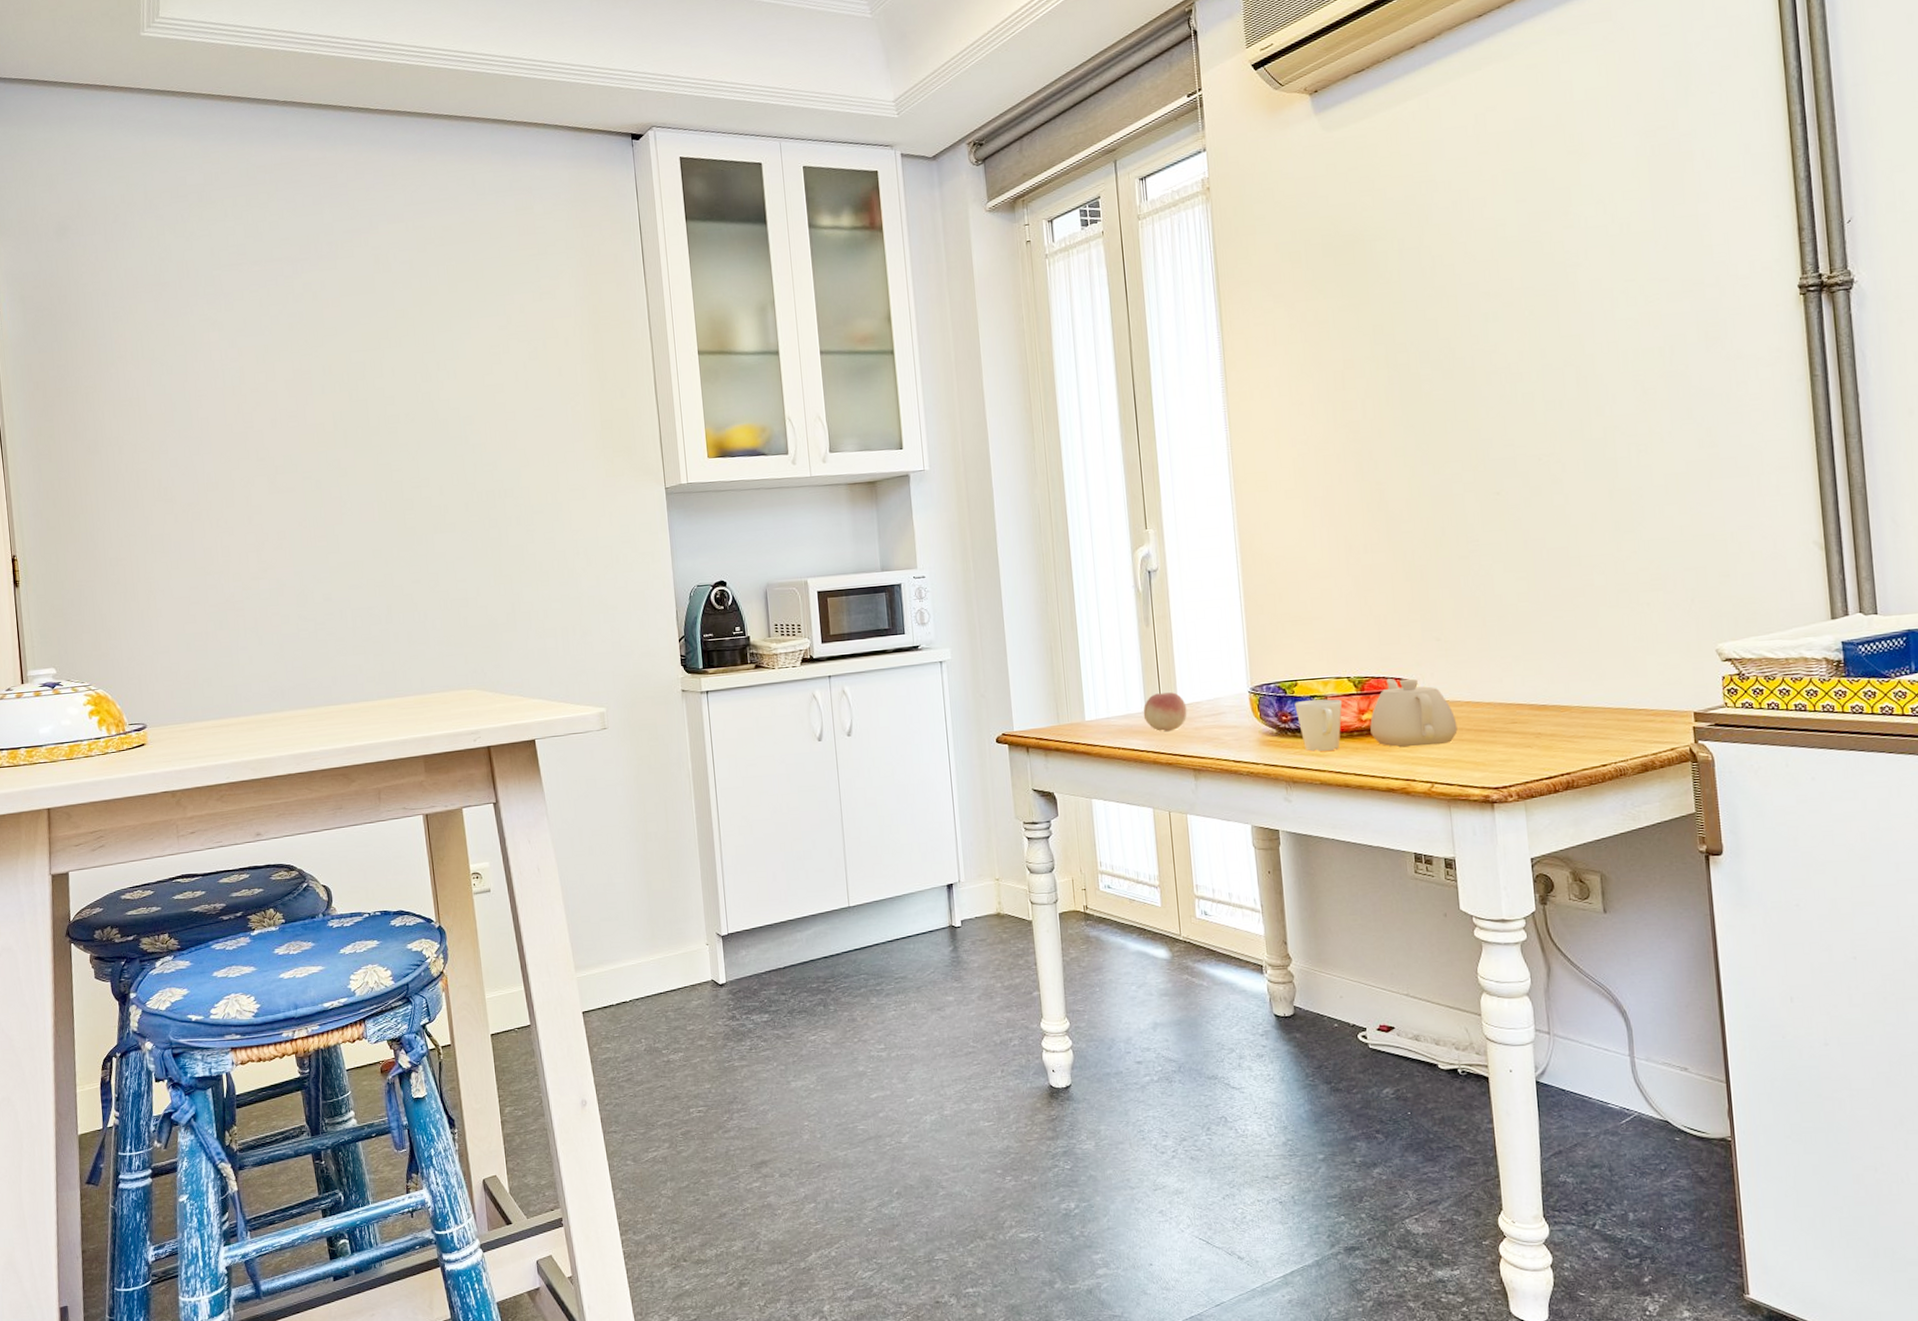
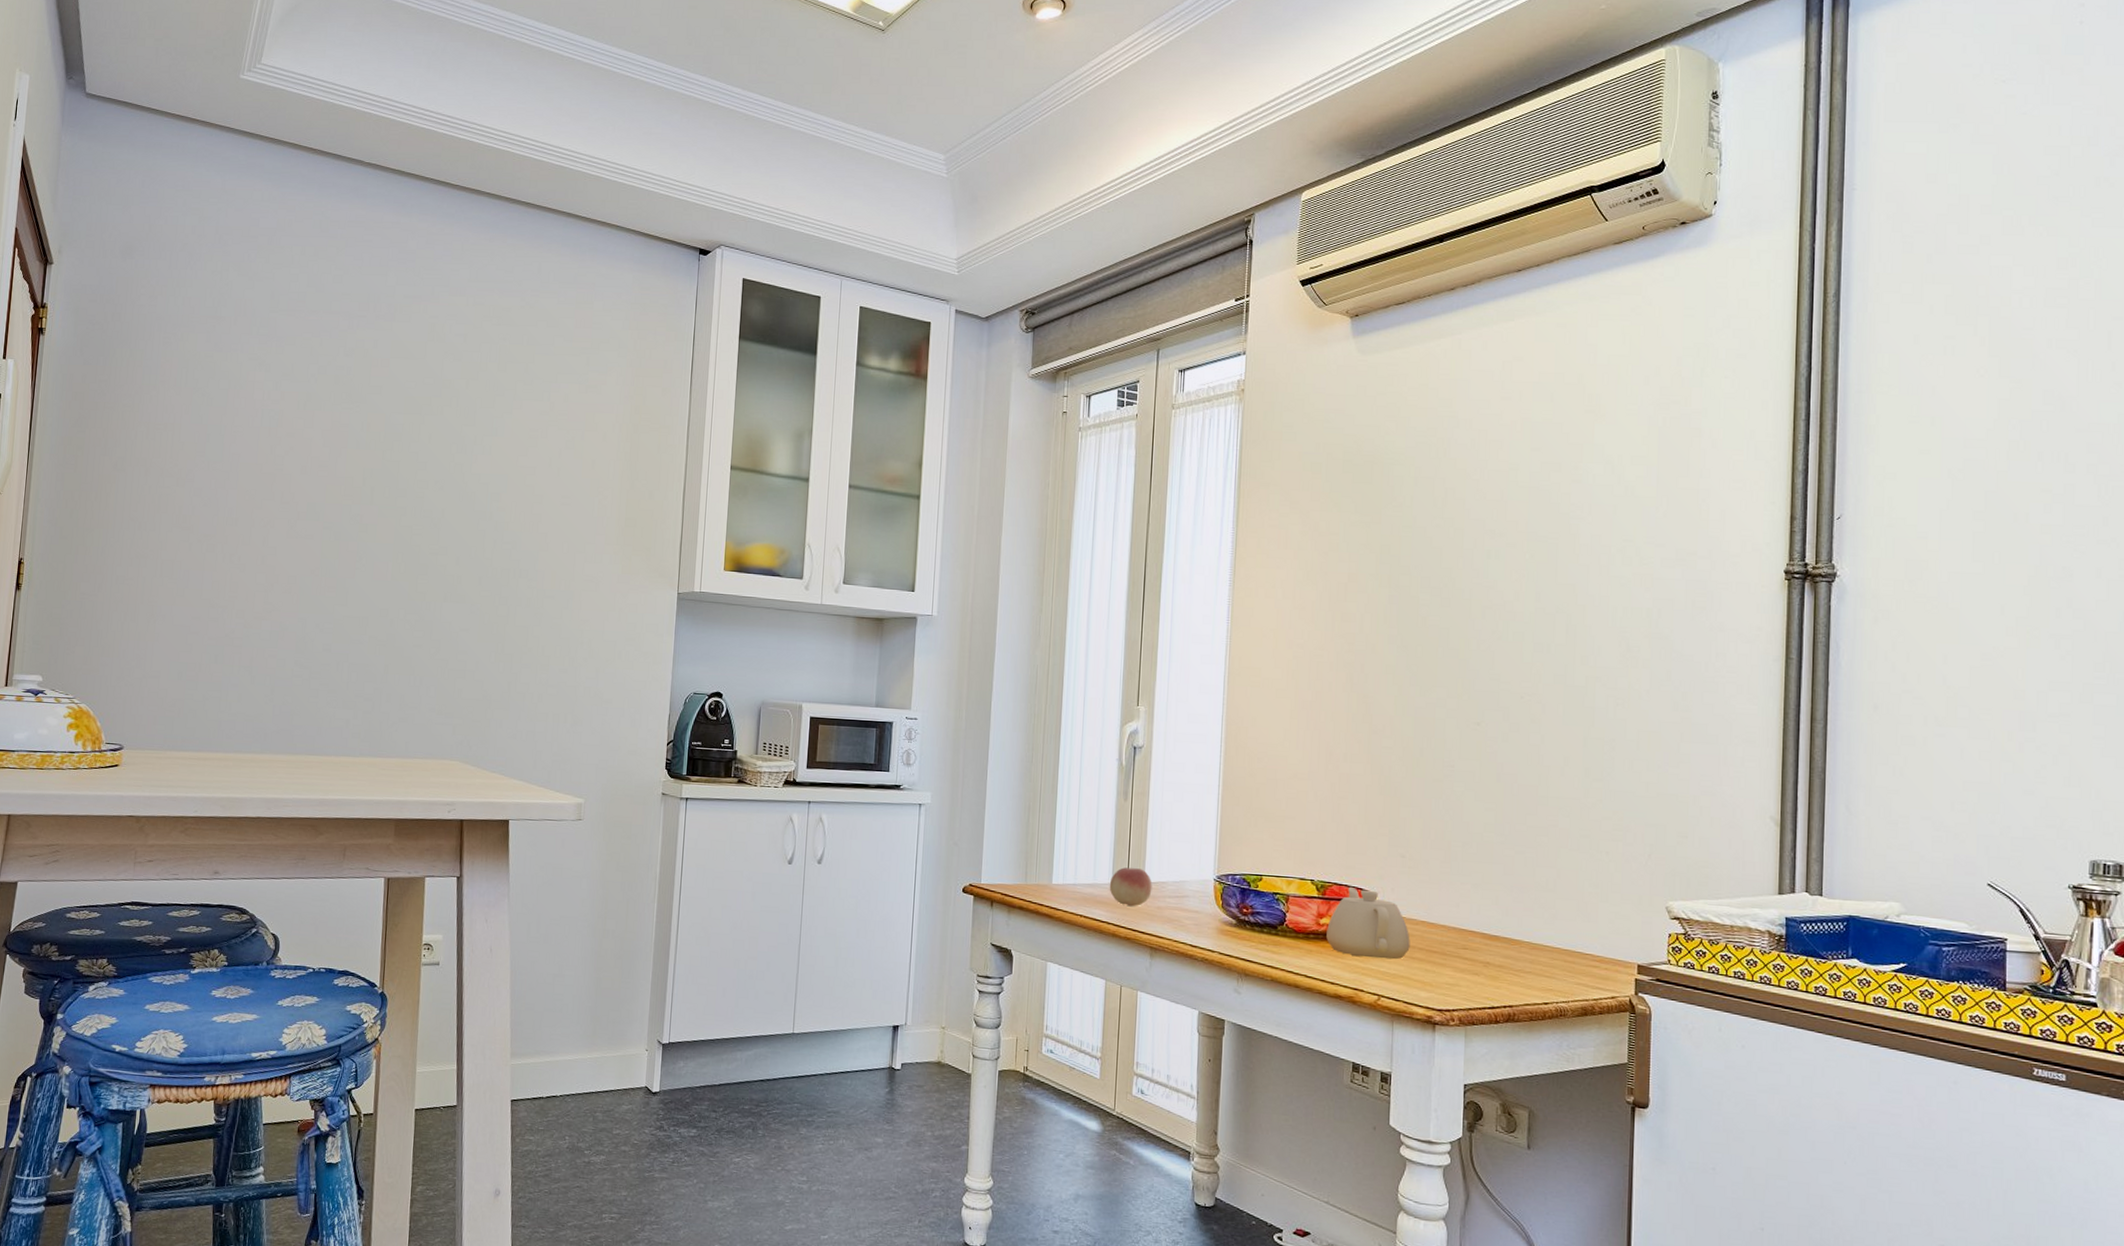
mug: present [1294,699,1343,752] -> none [1257,896,1303,949]

